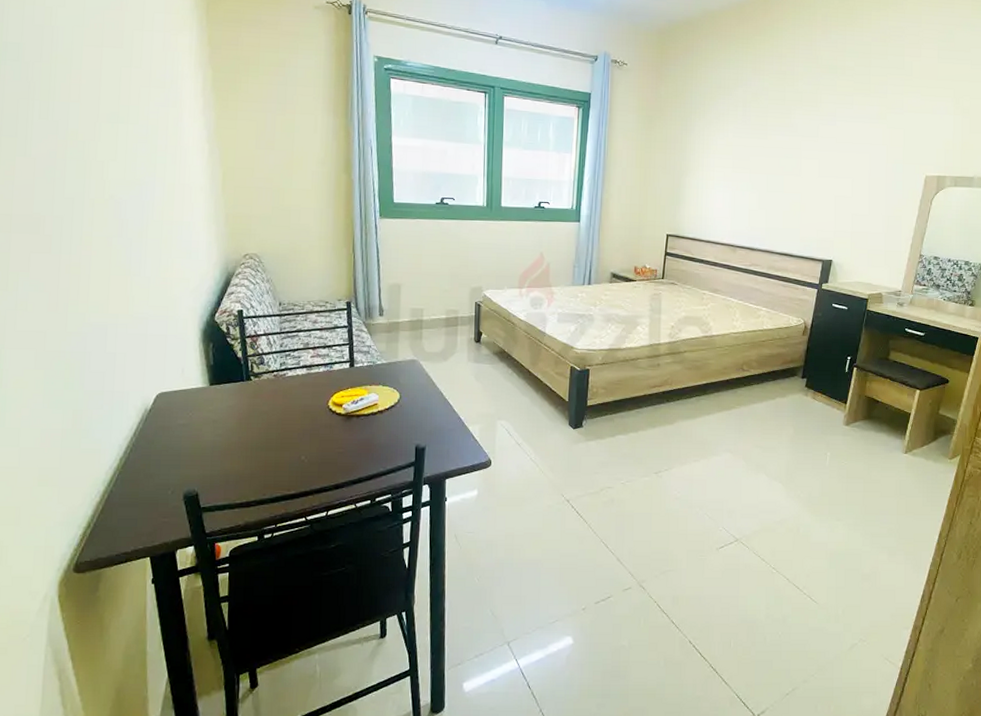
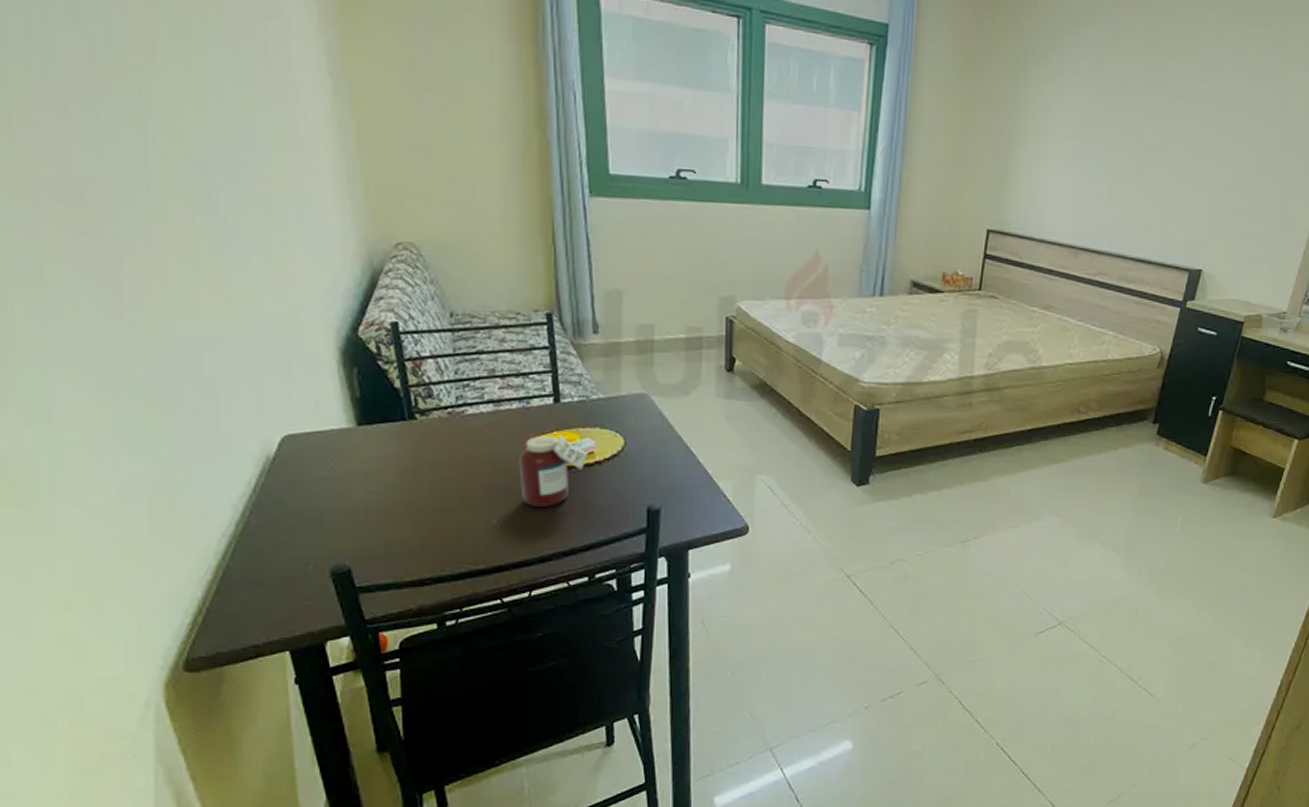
jar: none [323,390,373,446] -> present [519,434,588,507]

